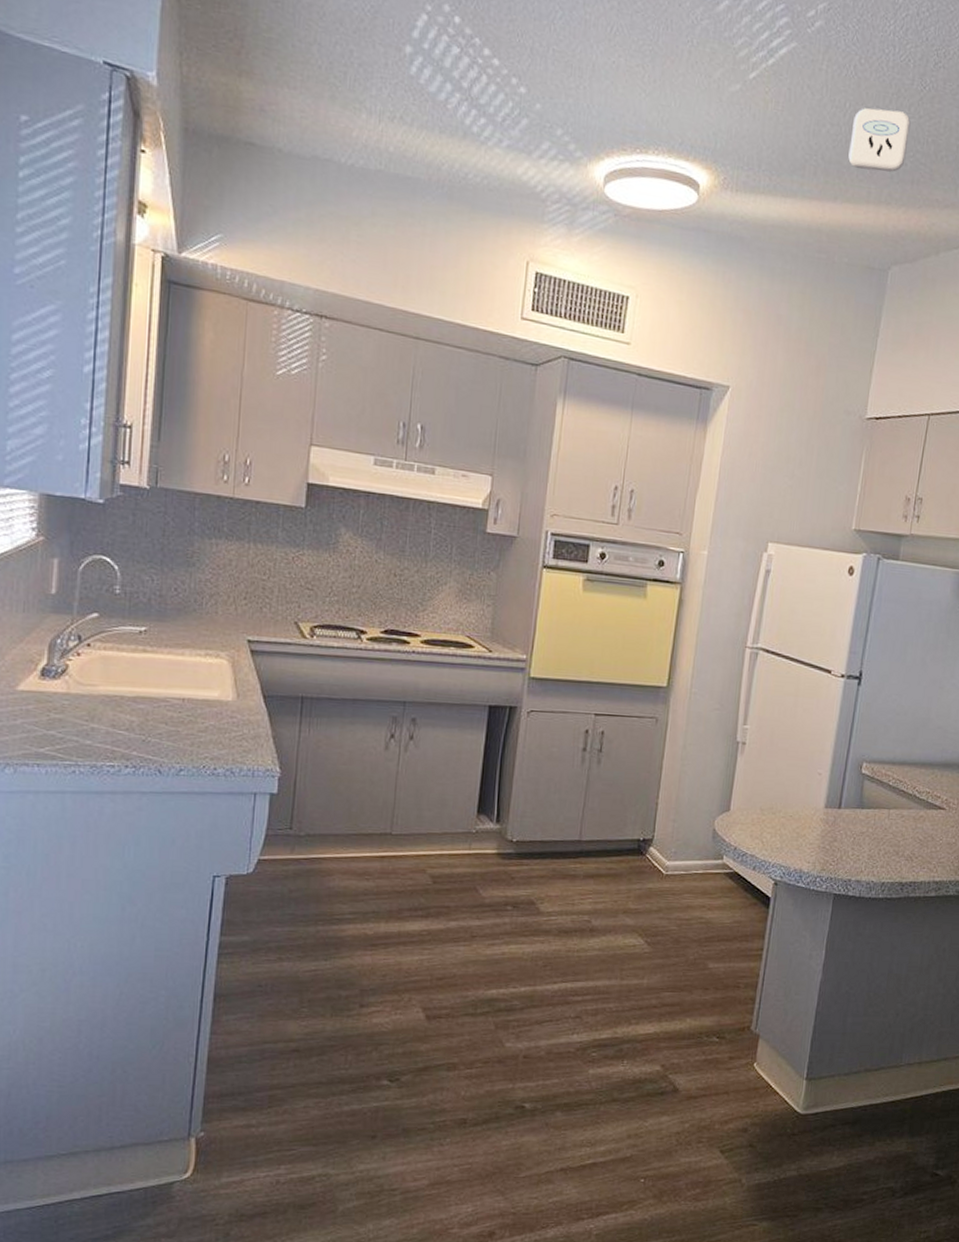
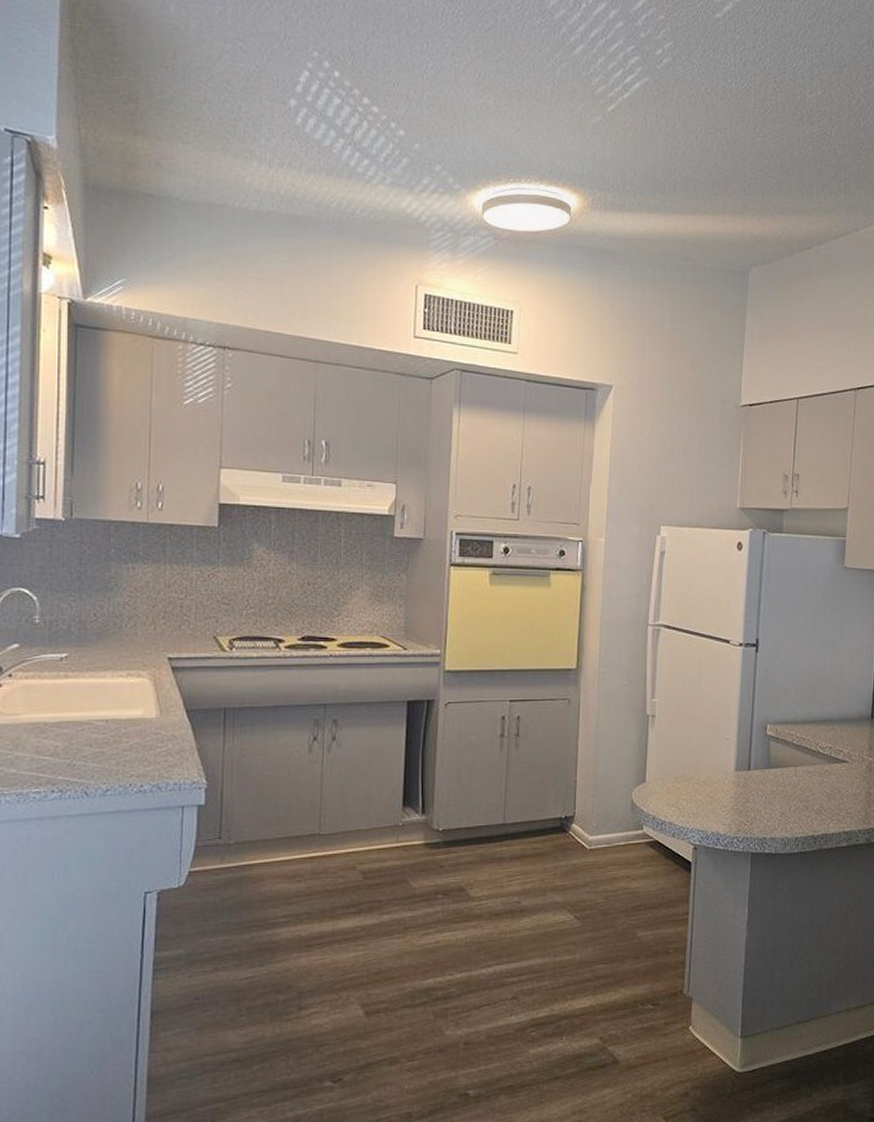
smoke detector: present [848,108,911,172] -> none [703,130,757,185]

